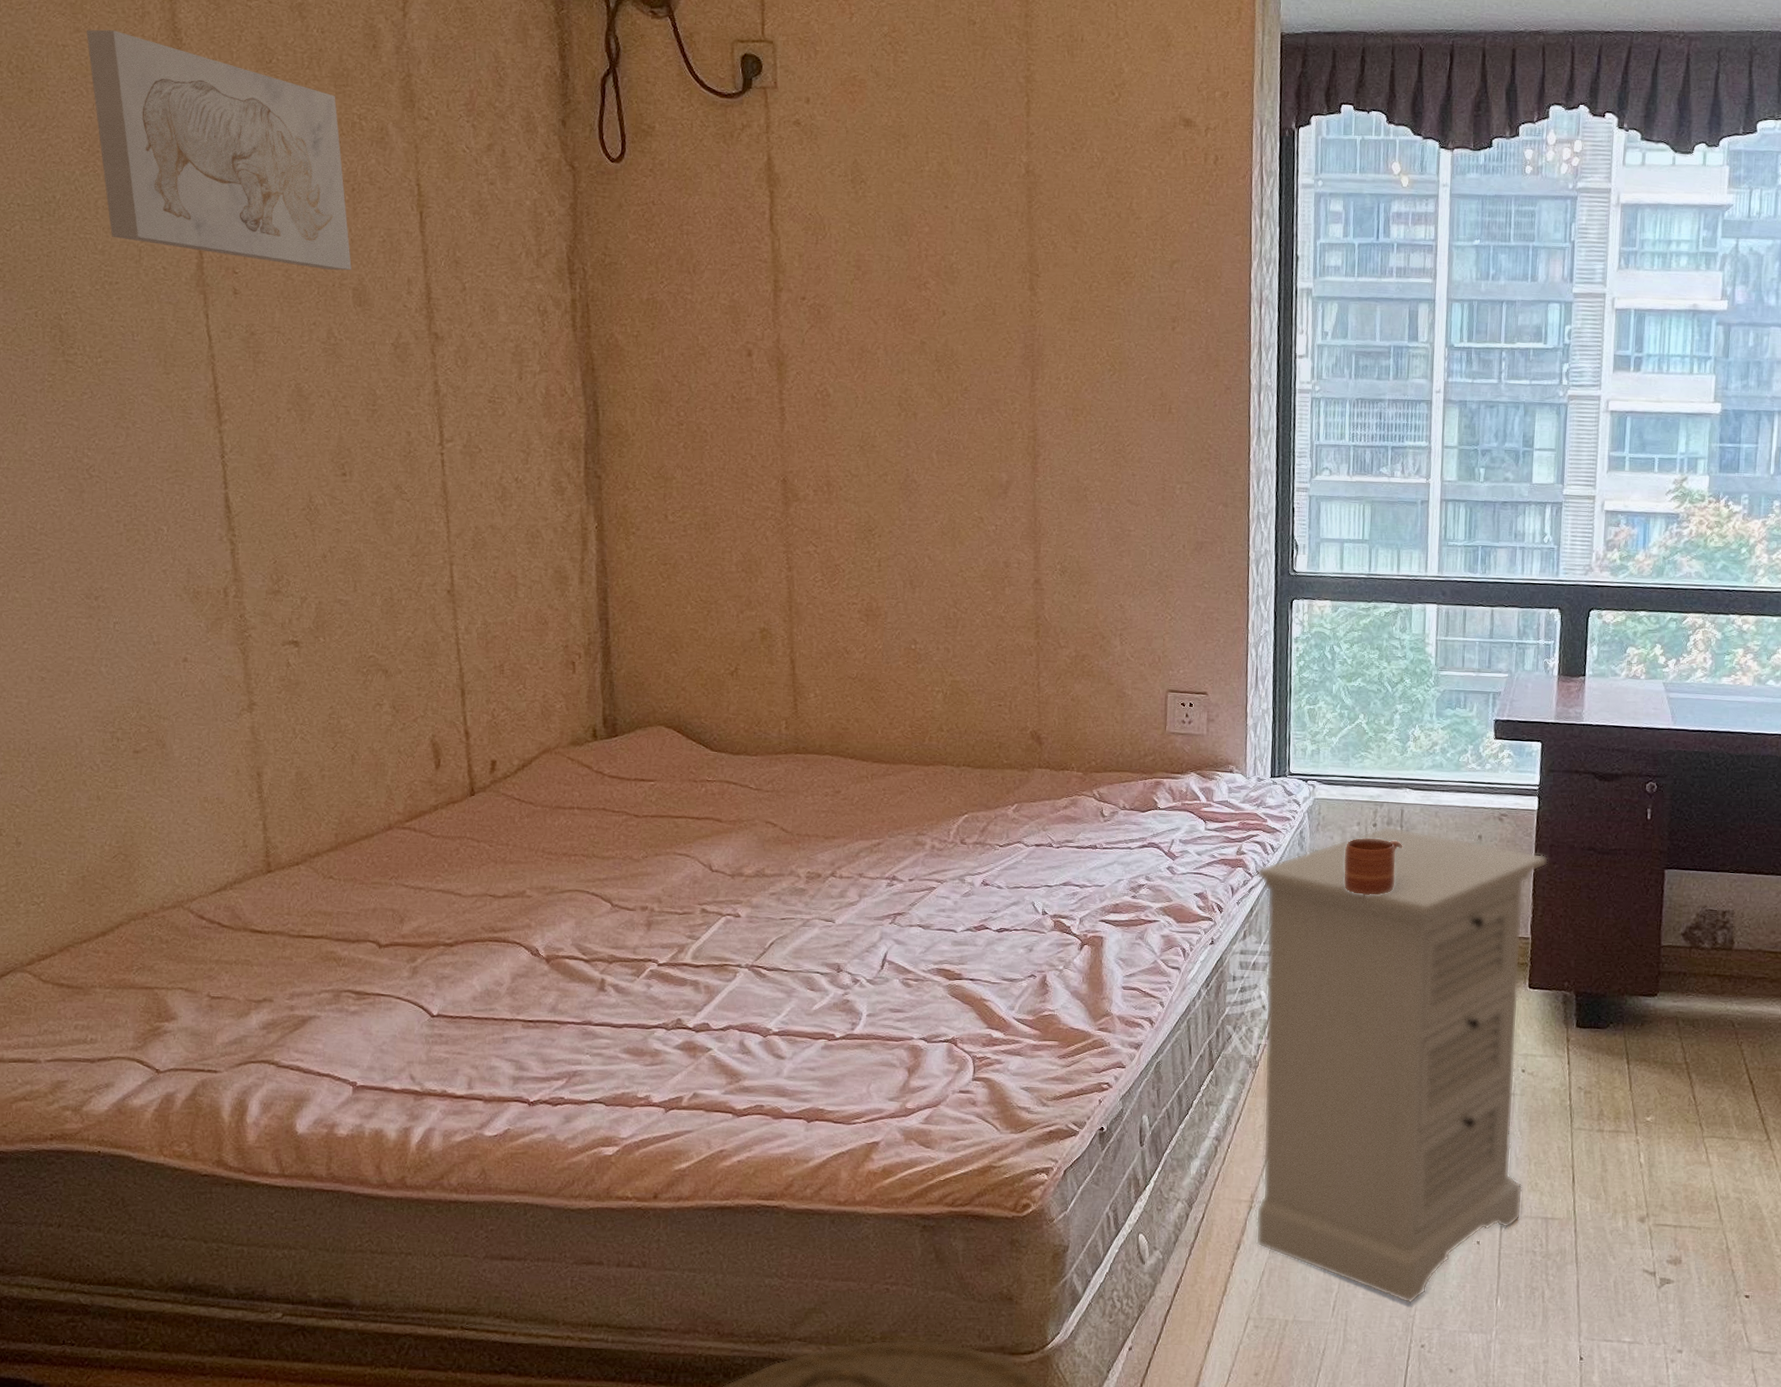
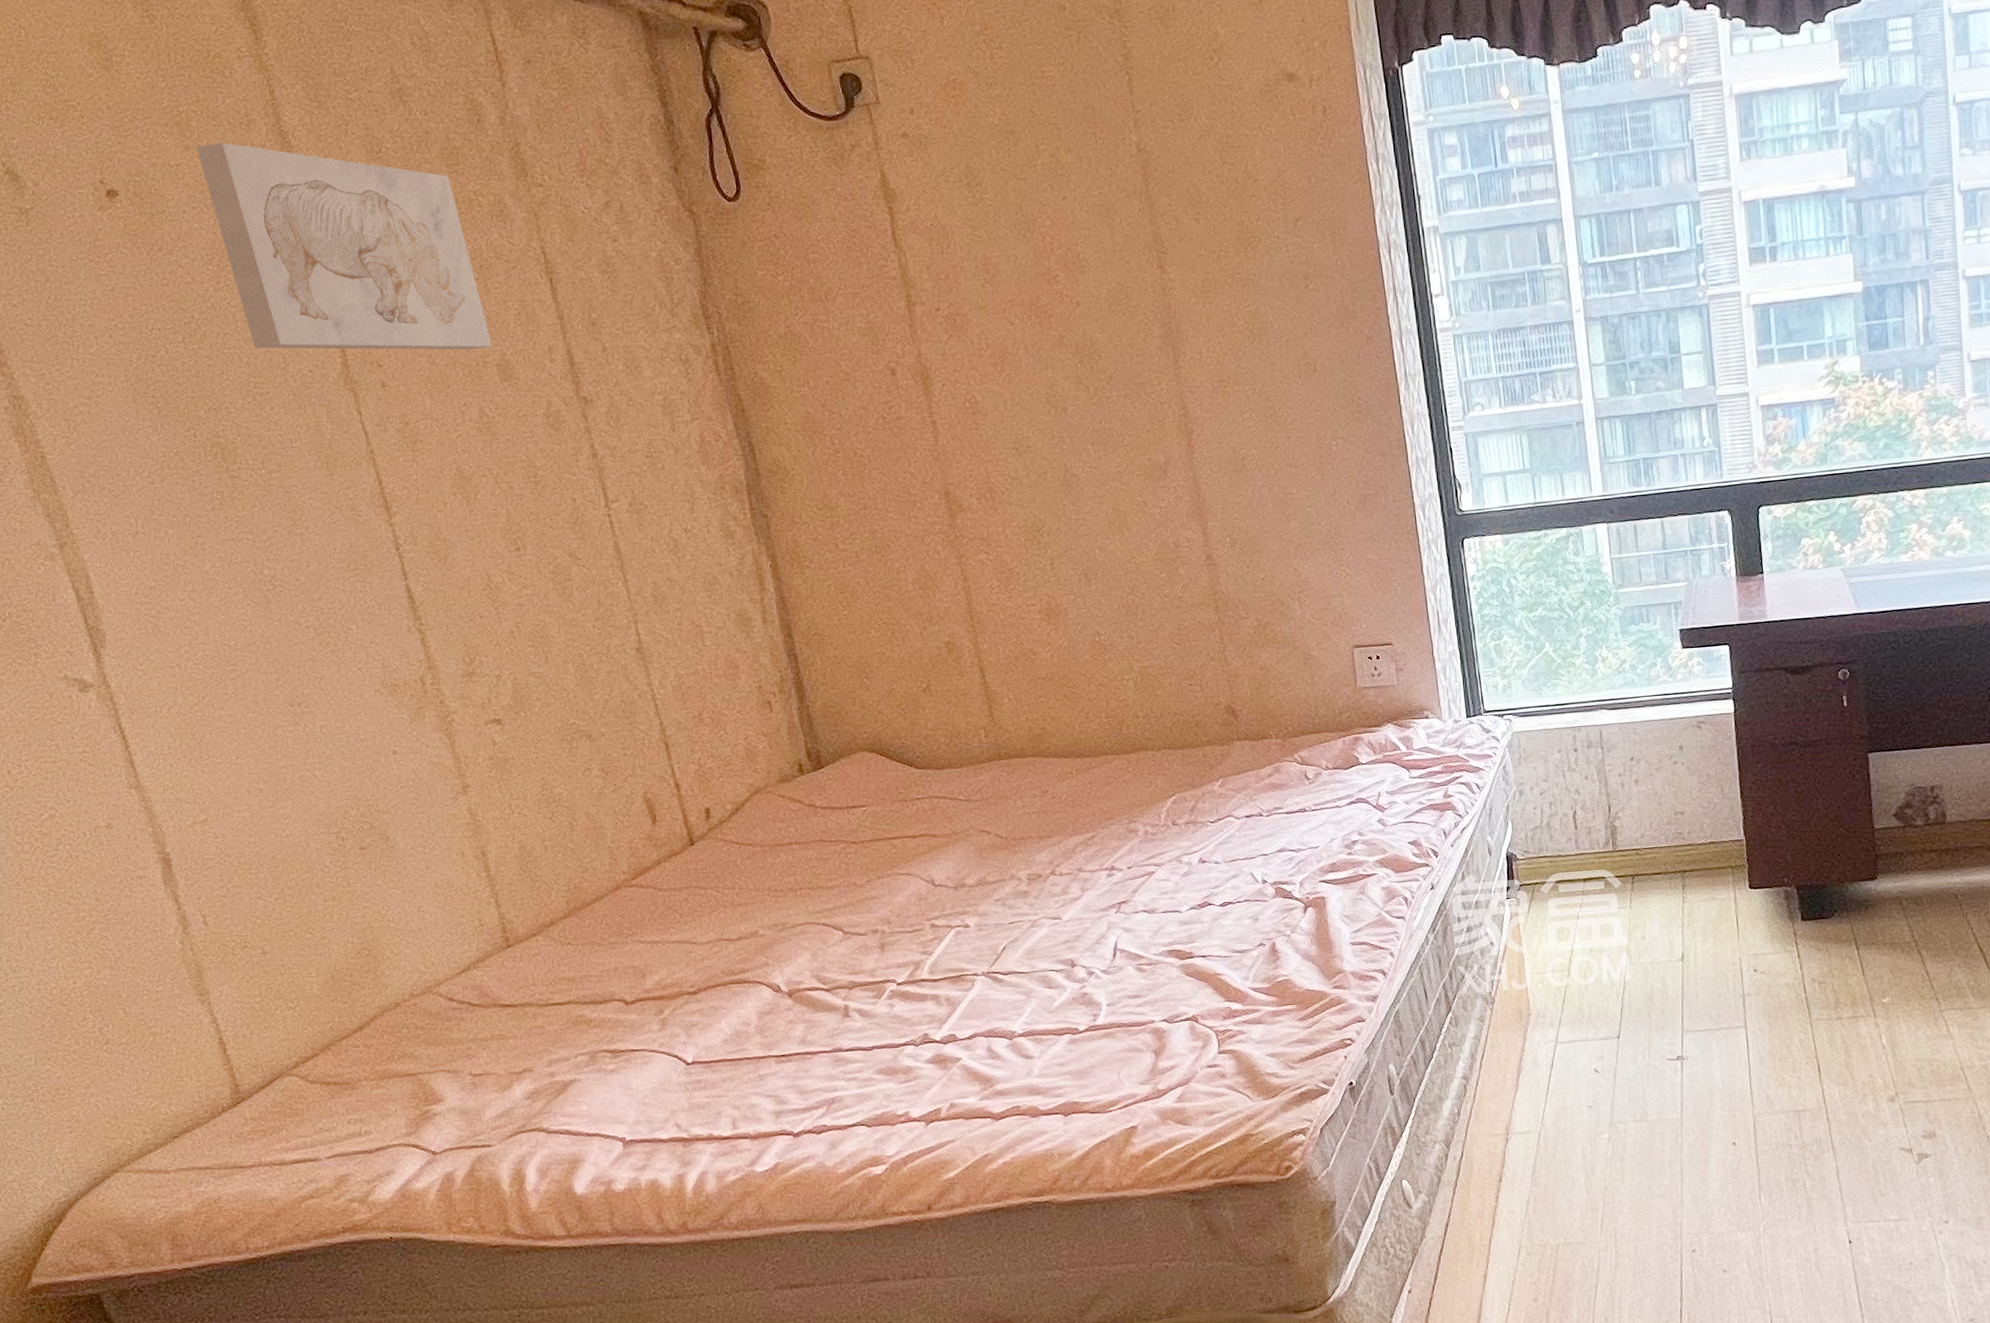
nightstand: present [1255,826,1548,1305] -> none [1465,748,1773,1213]
mug: present [1344,838,1403,895] -> none [1550,762,1606,820]

